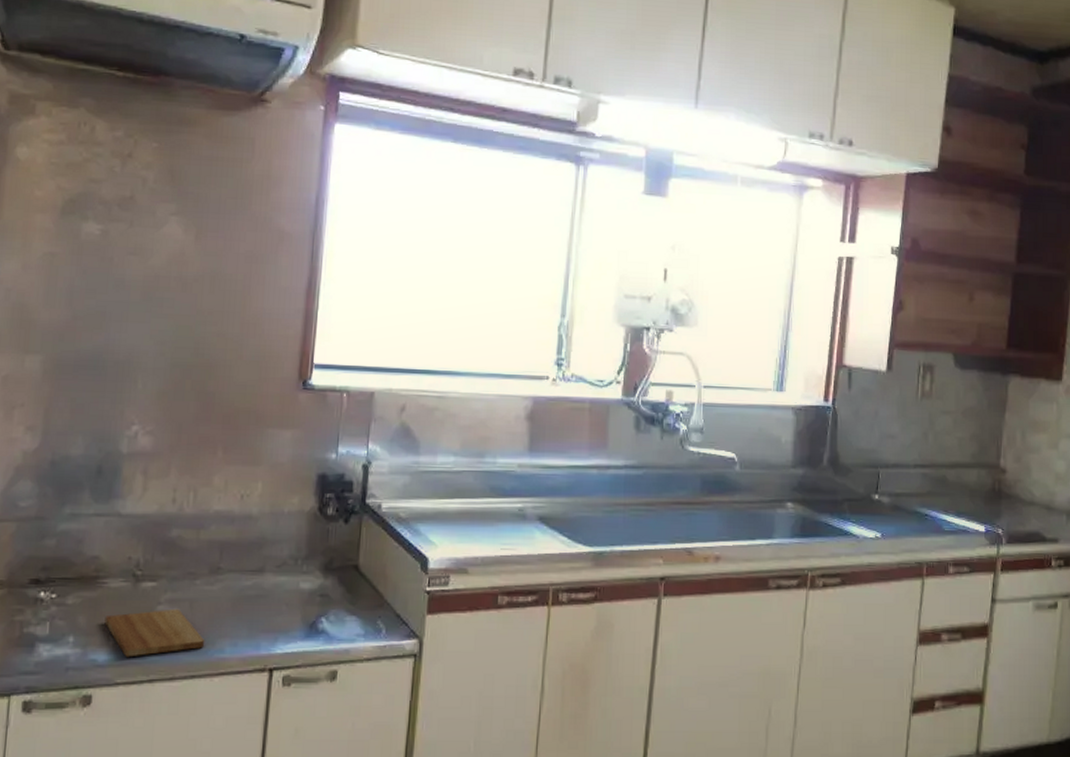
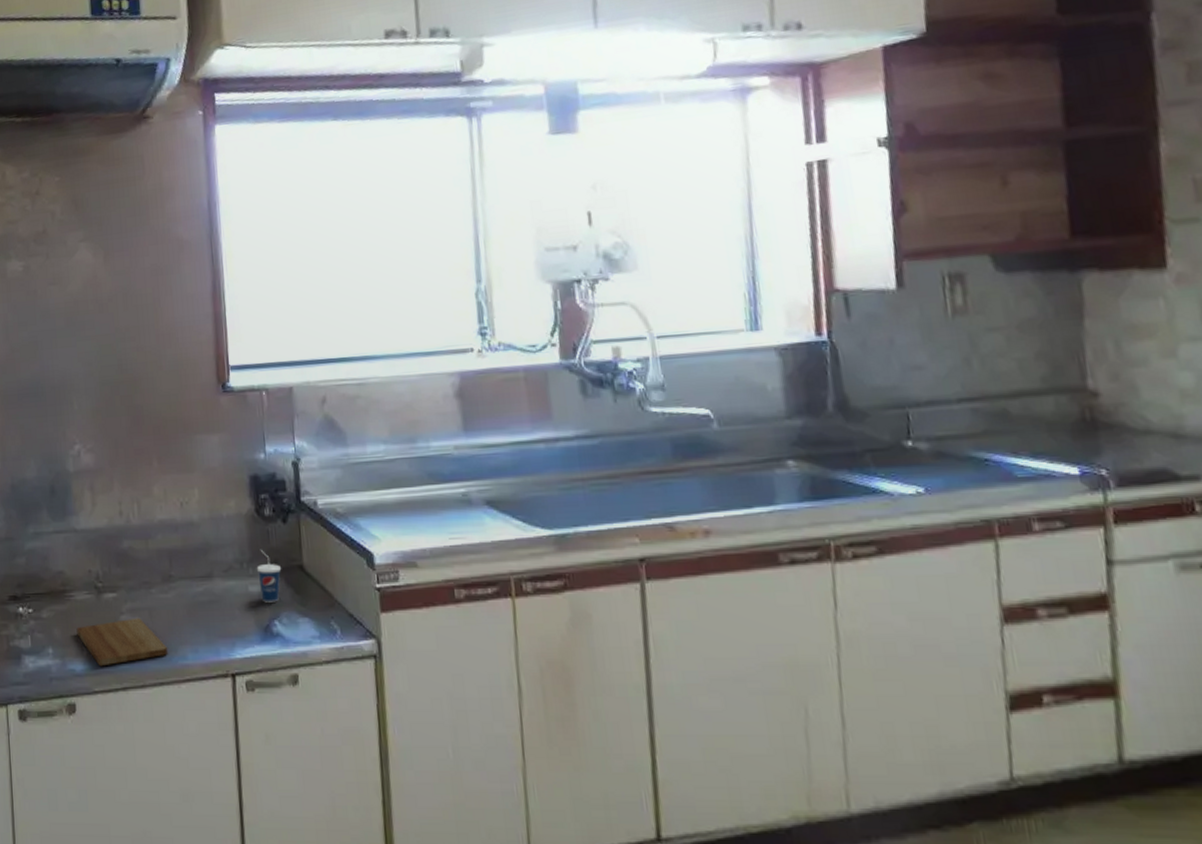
cup: none [310,547,337,600] -> present [256,549,282,603]

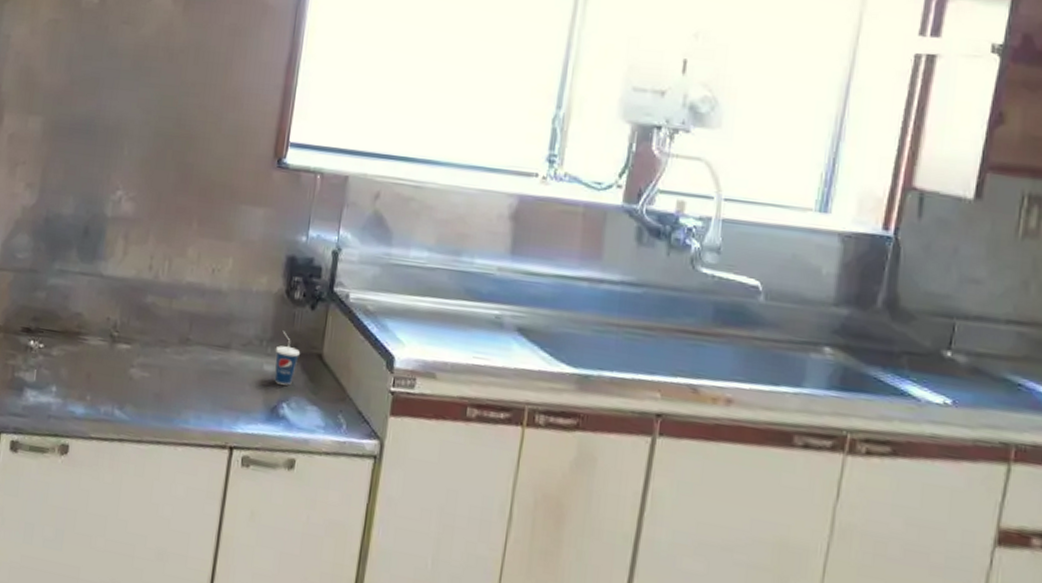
cutting board: present [76,617,169,667] -> none [83,371,172,416]

